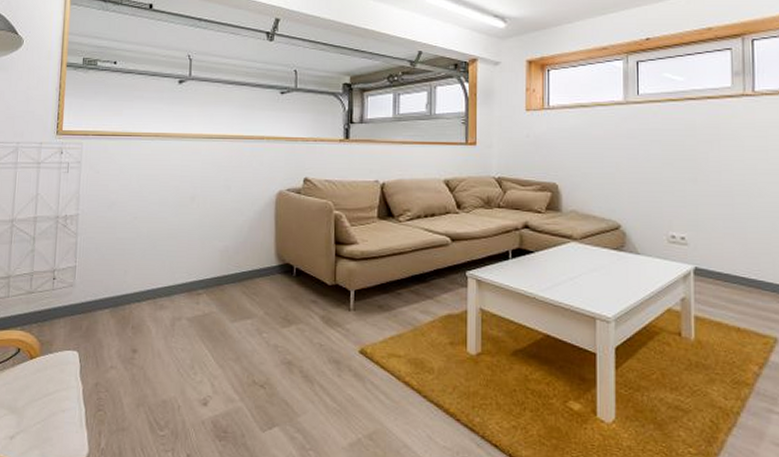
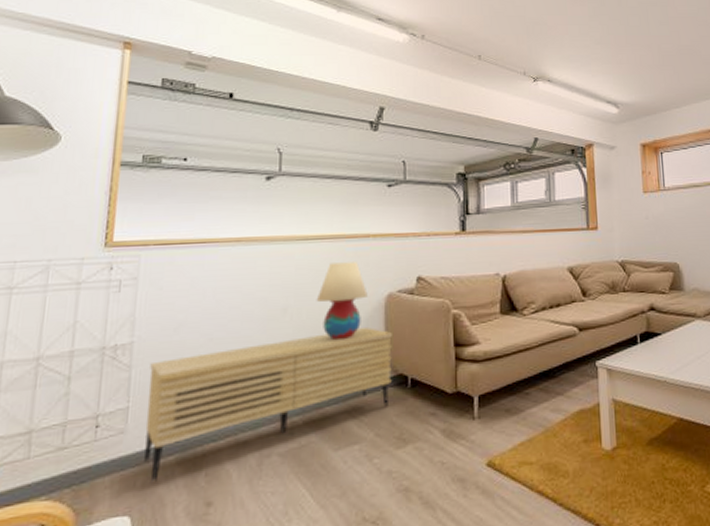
sideboard: none [87,220,281,327] -> present [144,328,392,482]
table lamp: none [218,160,261,229] -> present [316,262,368,341]

